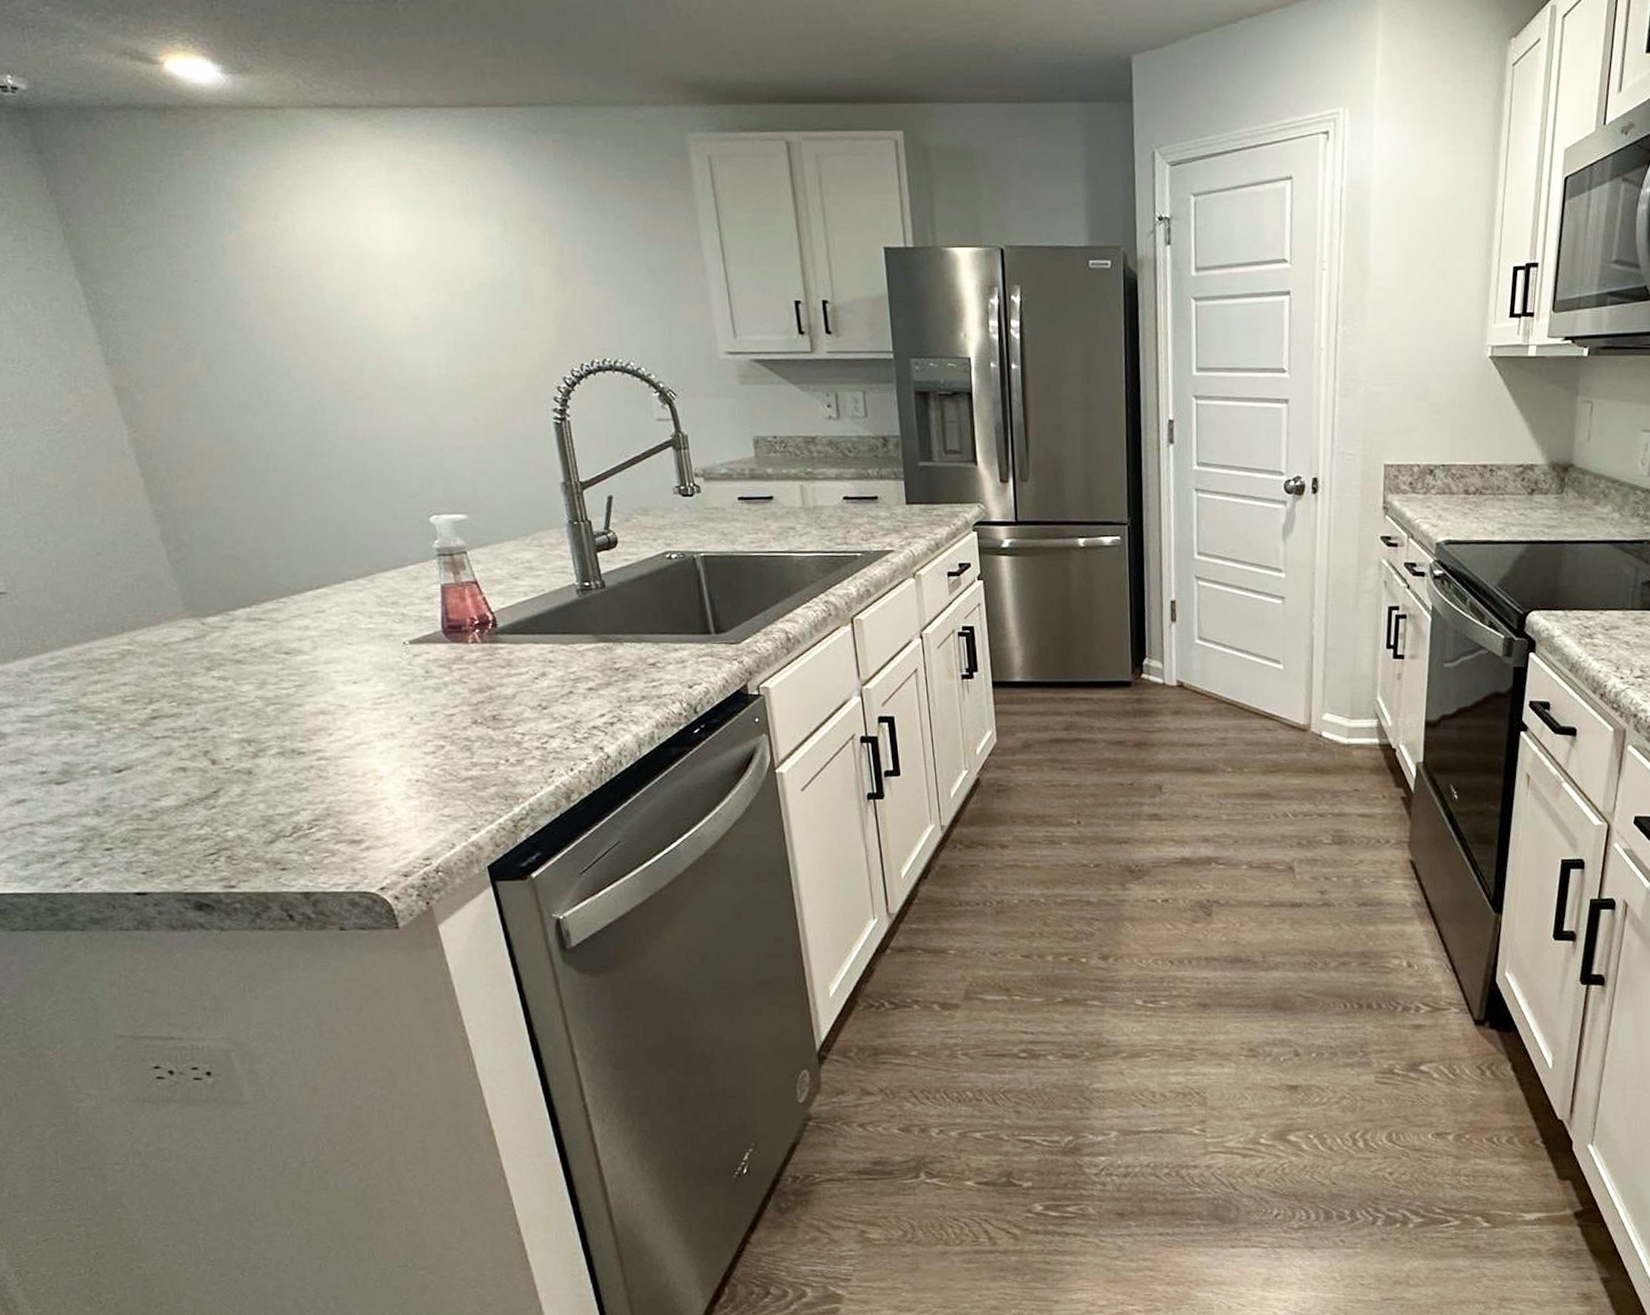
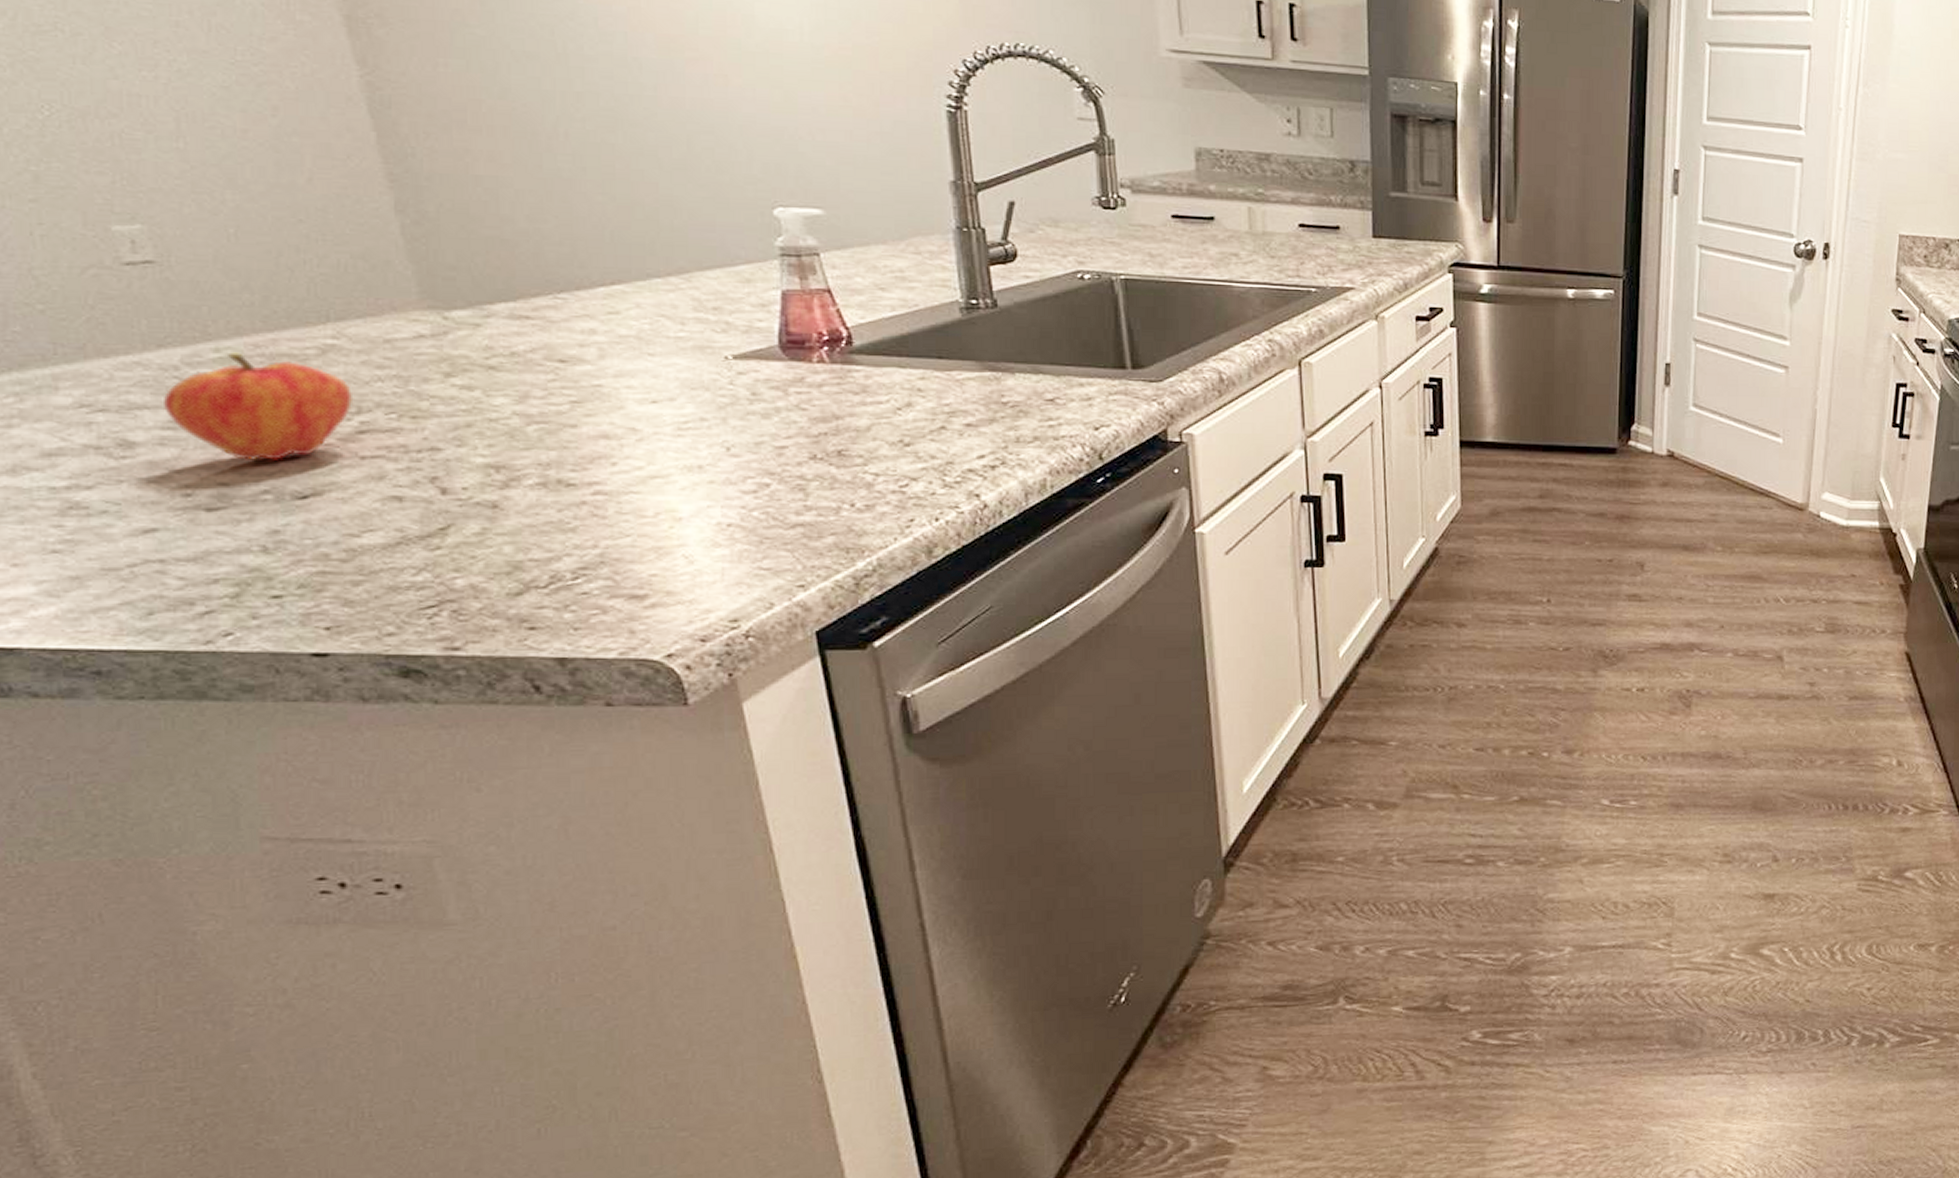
fruit: none [21,660,146,744] -> present [162,352,354,460]

